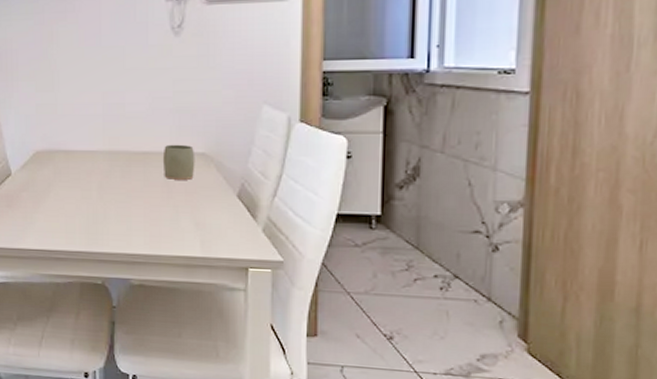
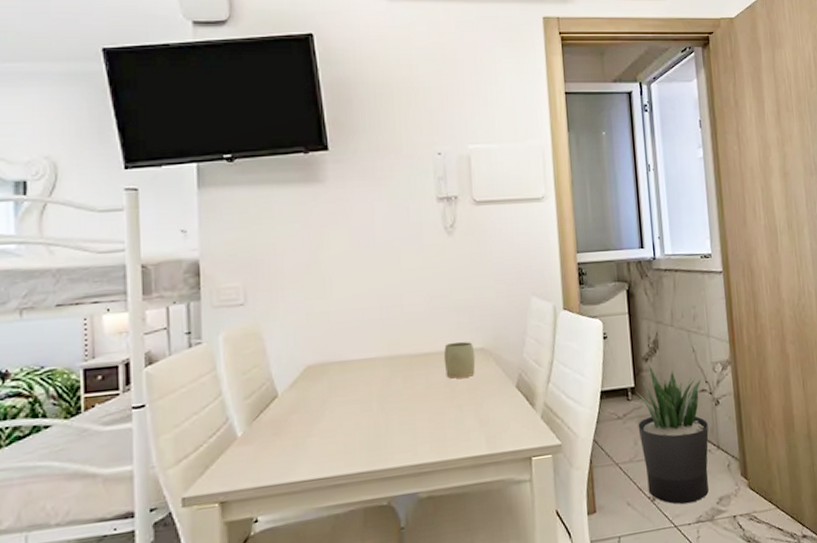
planter: none [380,193,478,353] -> present [636,365,709,504]

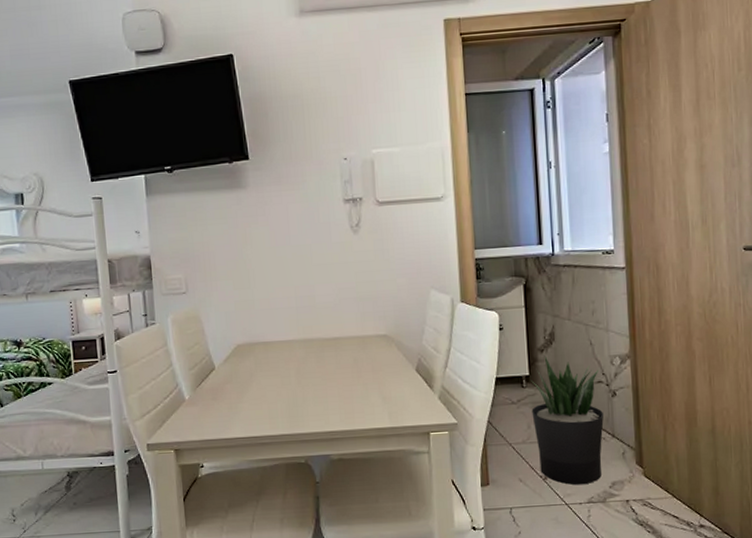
mug: present [443,341,476,379] -> none [350,328,379,361]

